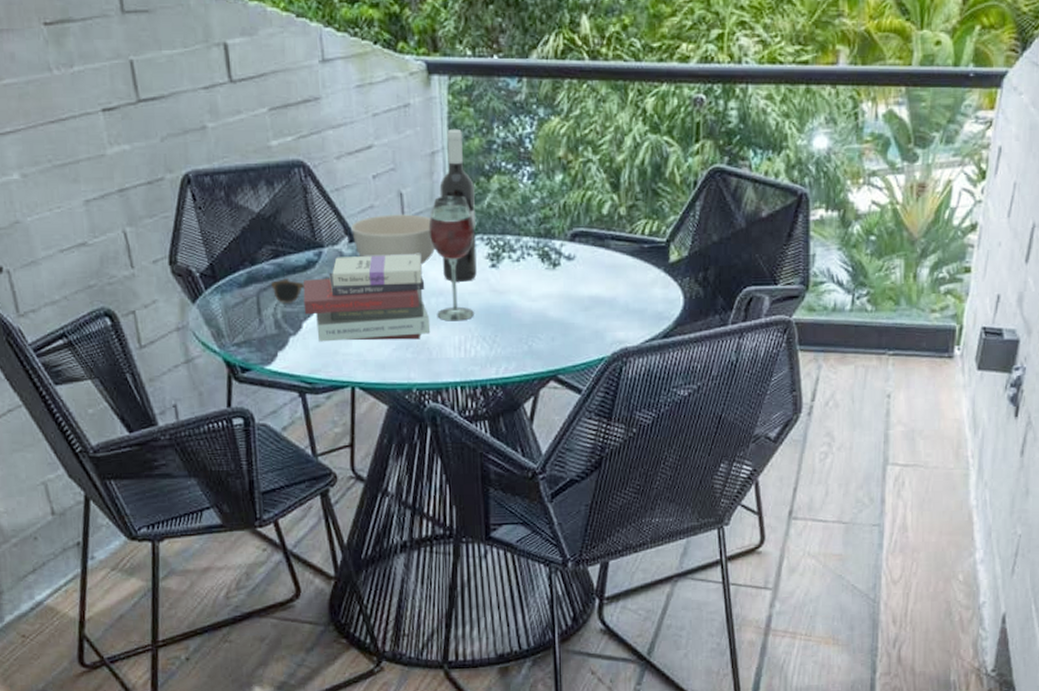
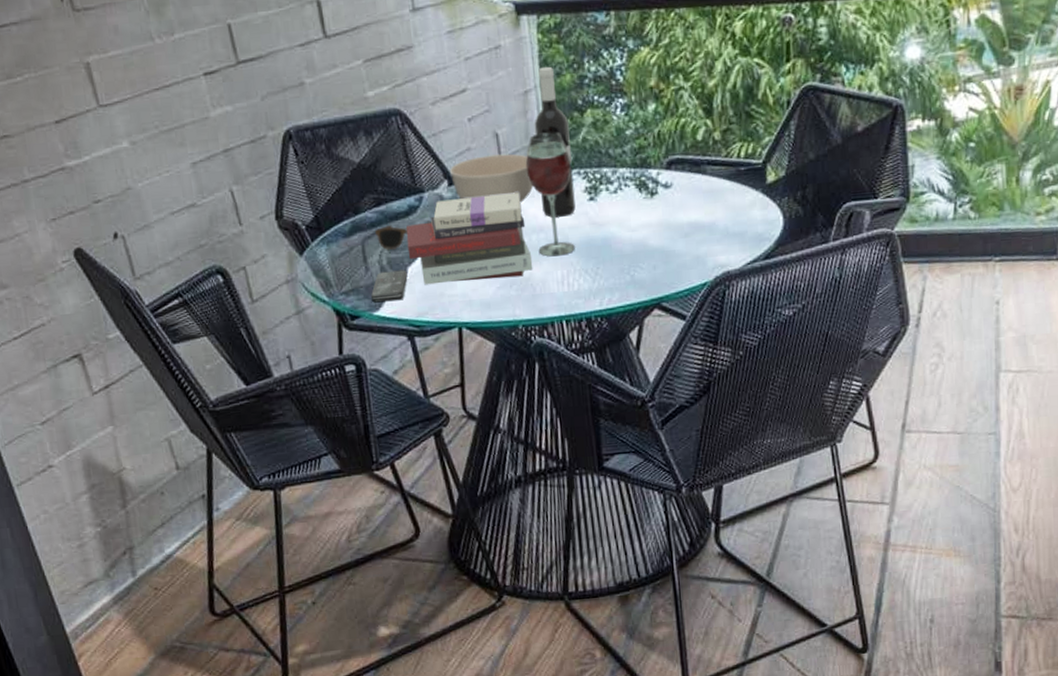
mobile phone: none [264,325,302,357] -> present [371,270,408,303]

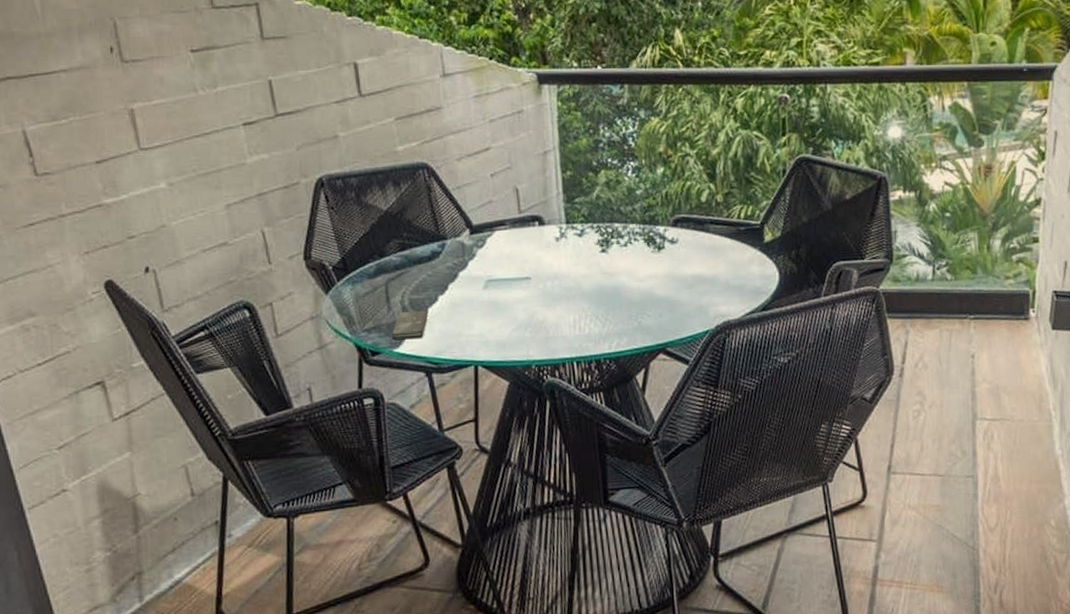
sunglasses: present [375,220,433,251] -> none [399,265,454,292]
books: present [406,192,533,285] -> none [428,242,547,325]
bowl: present [450,153,533,203] -> none [472,207,549,252]
wineglass: present [525,132,575,257] -> none [542,189,587,302]
wine bottle: present [534,66,576,217] -> none [552,130,588,266]

